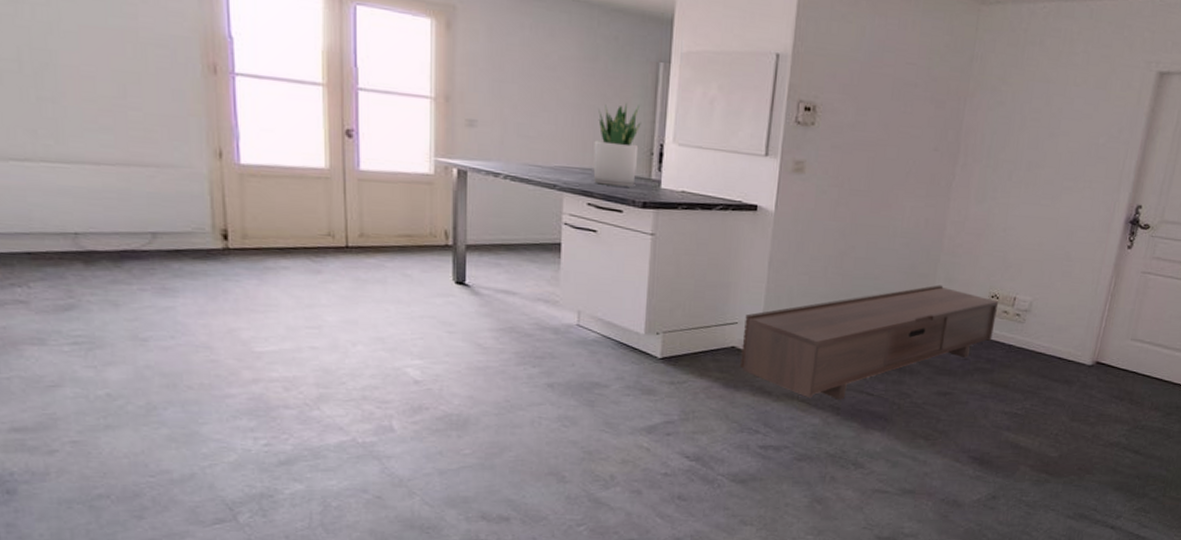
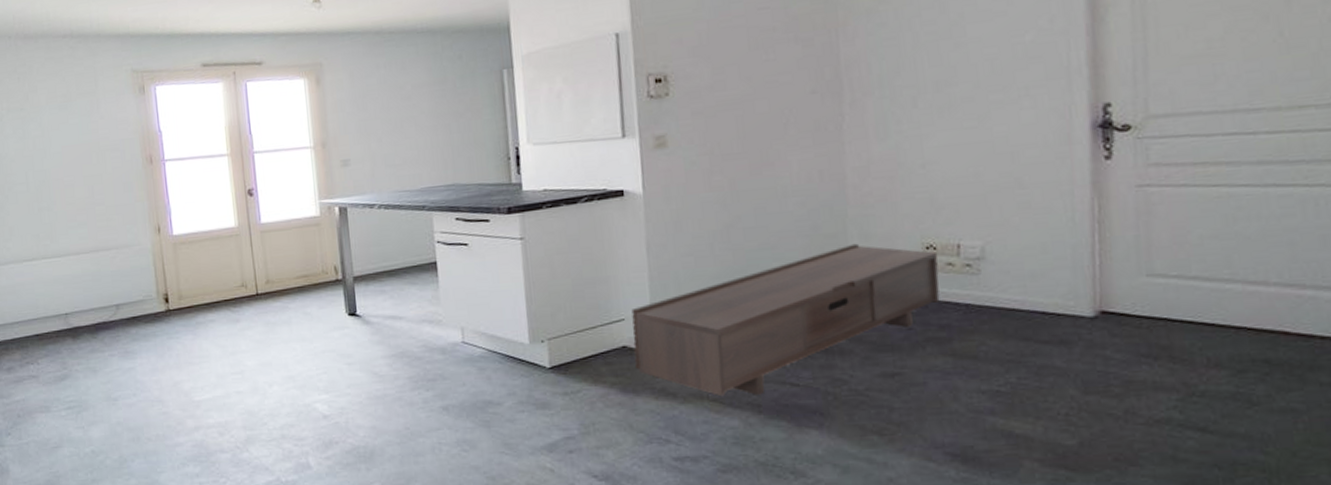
planter: present [593,102,642,187] -> none [453,114,497,198]

